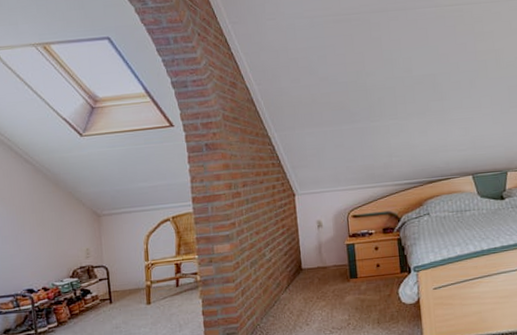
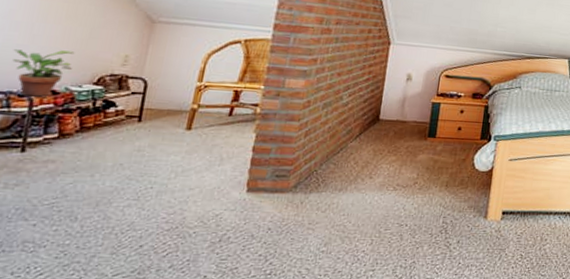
potted plant: none [9,253,52,296] -> present [12,49,75,97]

